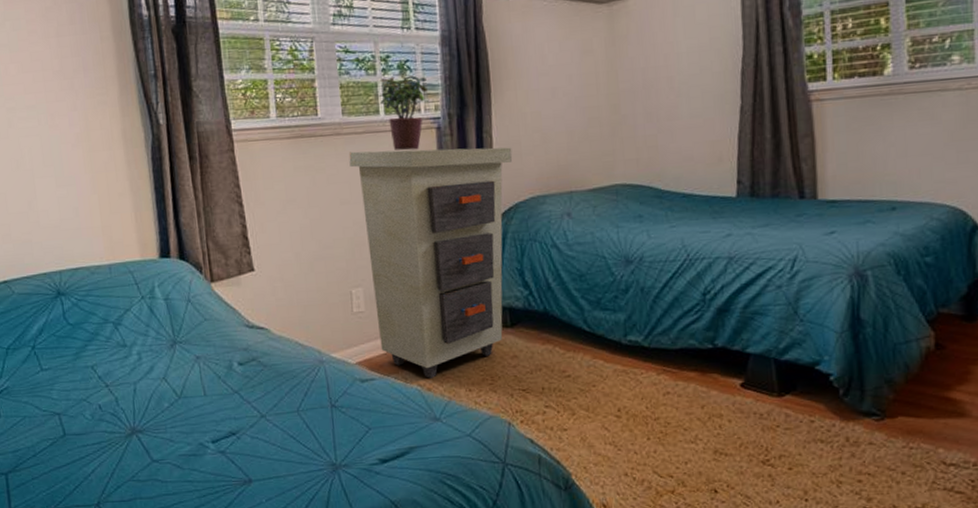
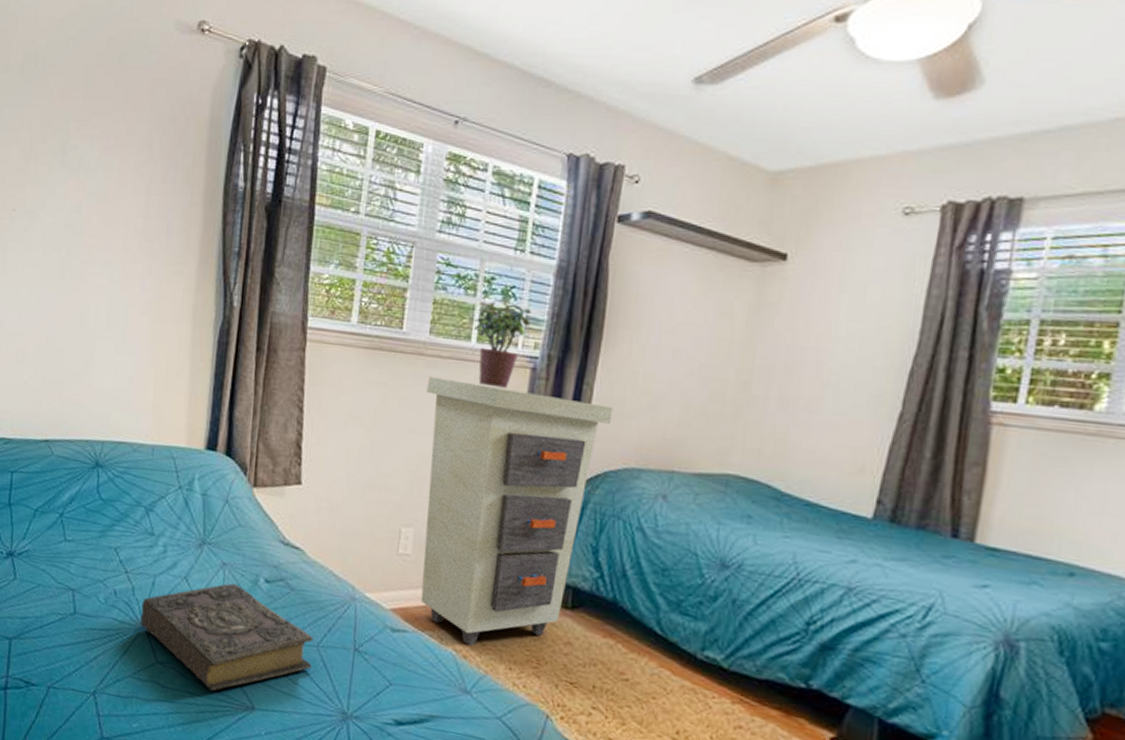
book: none [128,373,297,475] -> present [141,583,313,691]

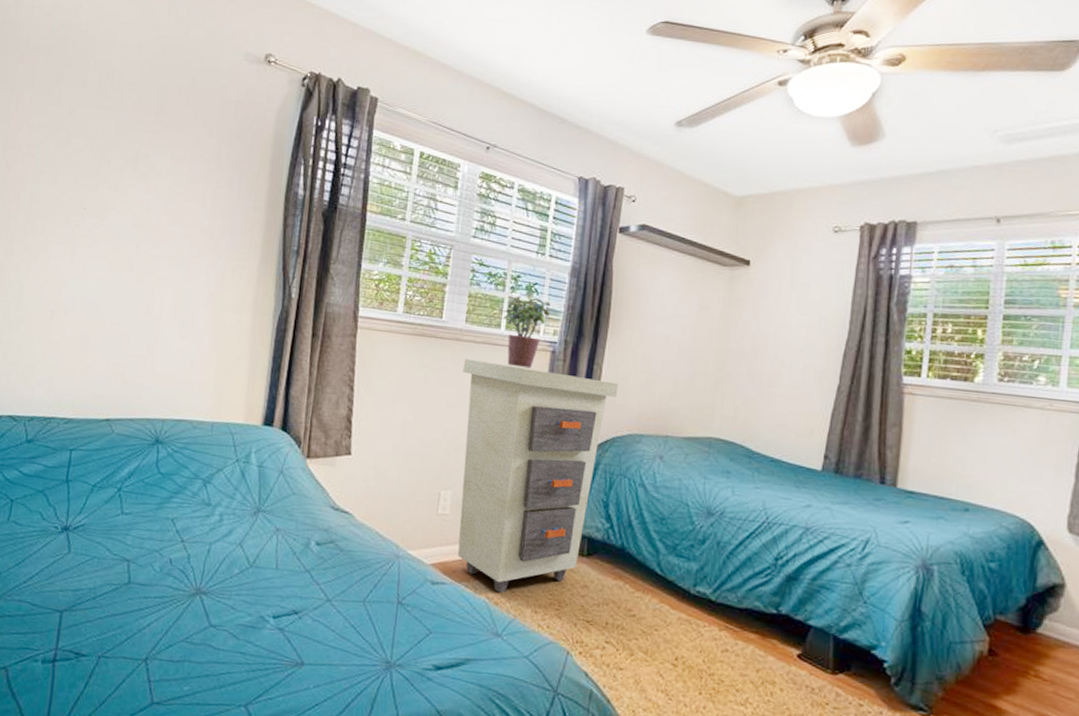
book: present [141,583,313,691] -> none [195,547,360,650]

